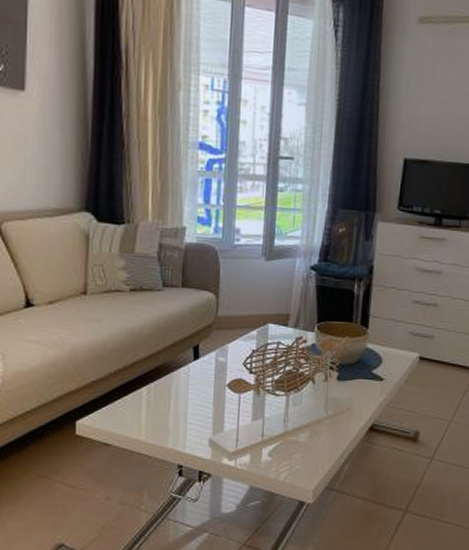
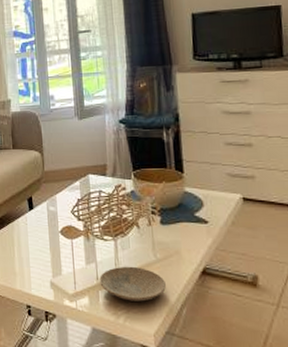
plate: none [264,422,333,458] -> present [99,266,166,302]

